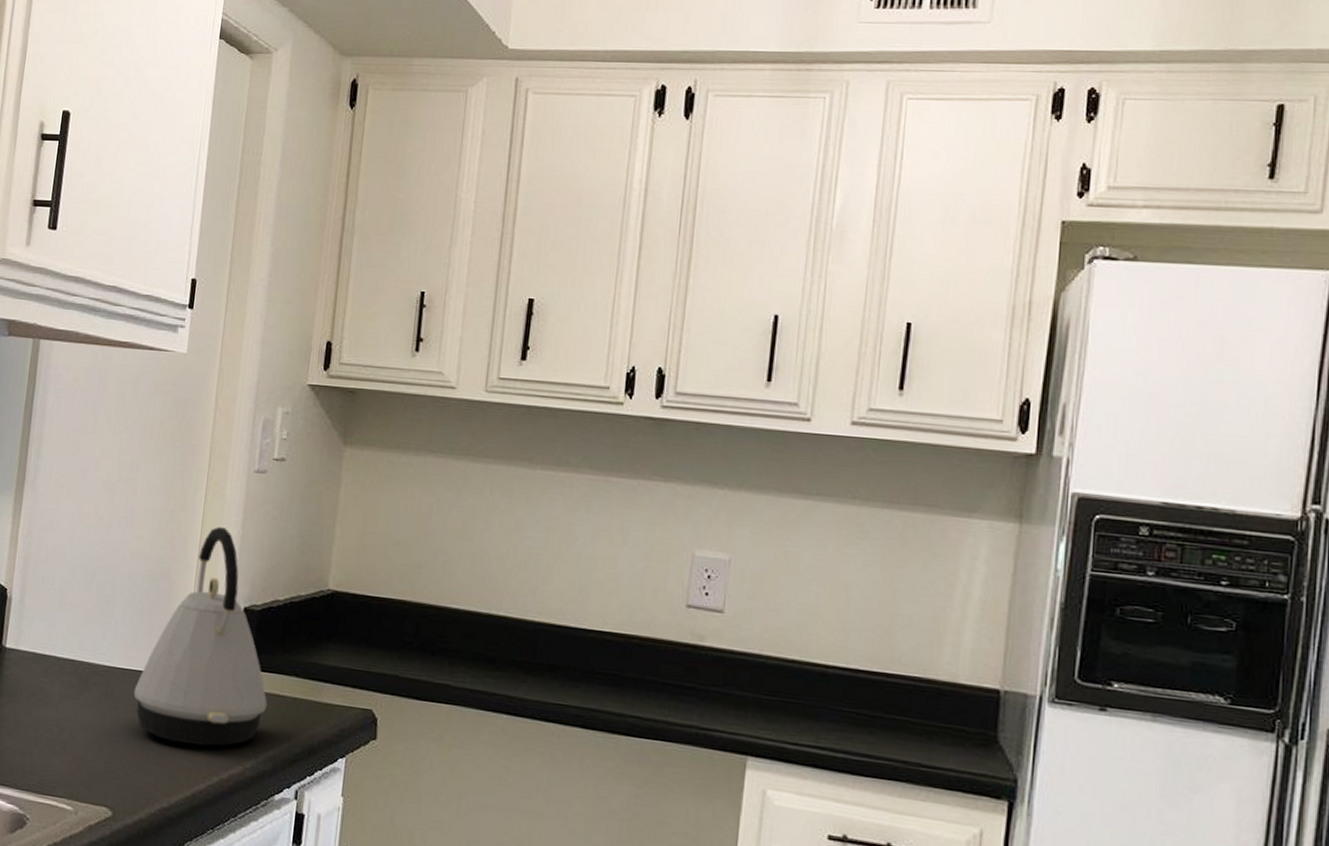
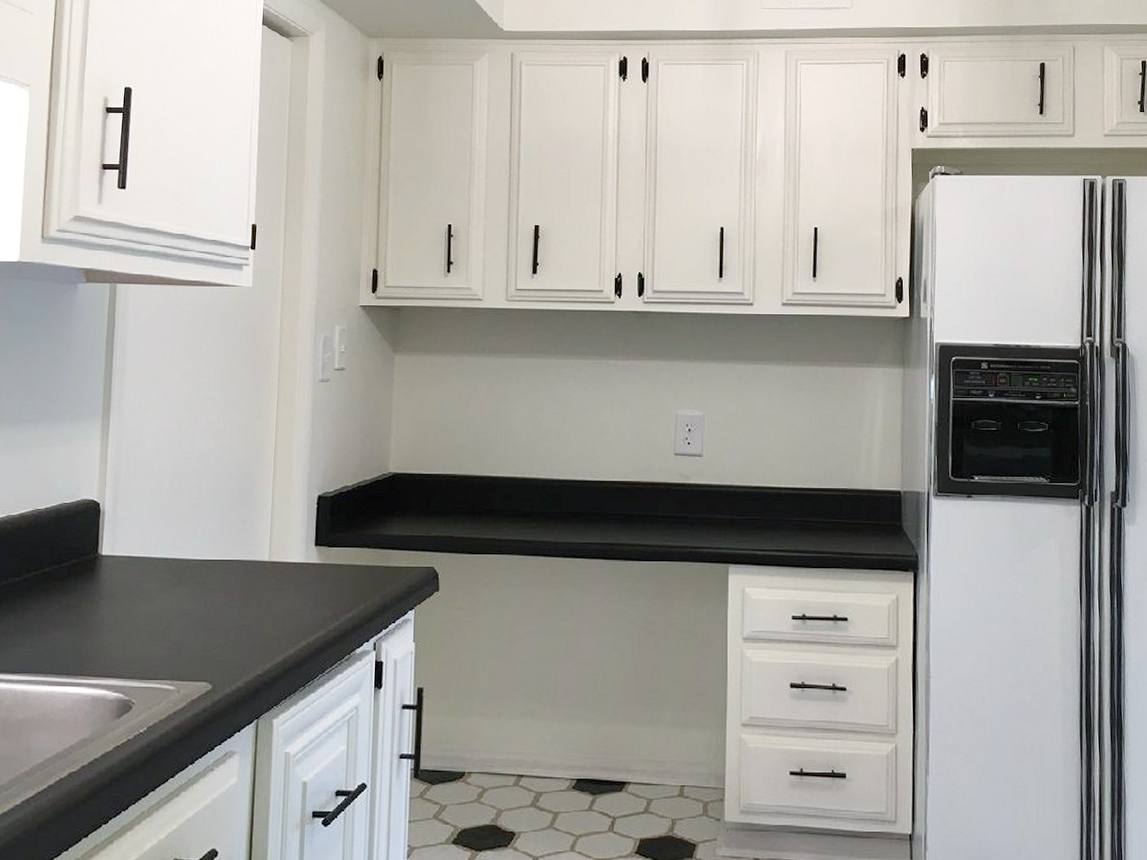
kettle: present [133,527,268,747] -> none [224,430,344,617]

